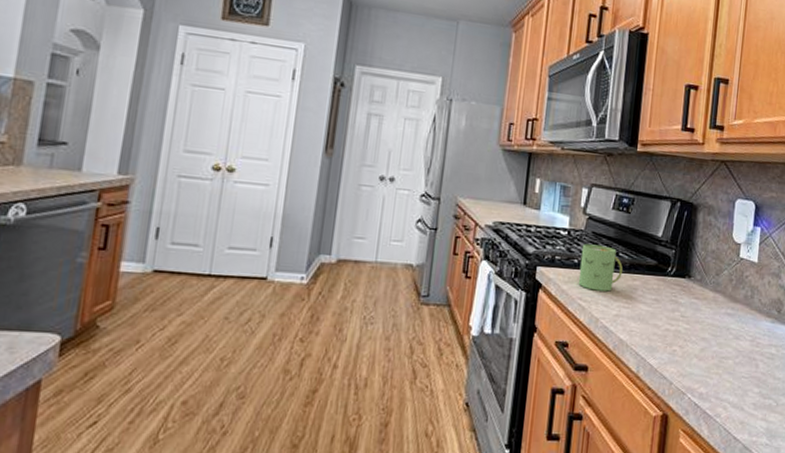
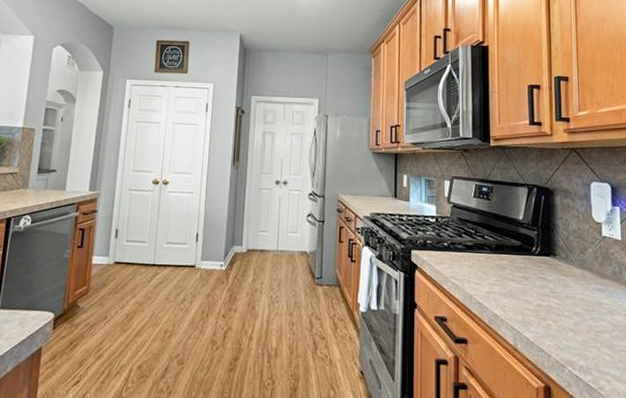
mug: present [578,244,623,292] -> none [450,229,489,271]

